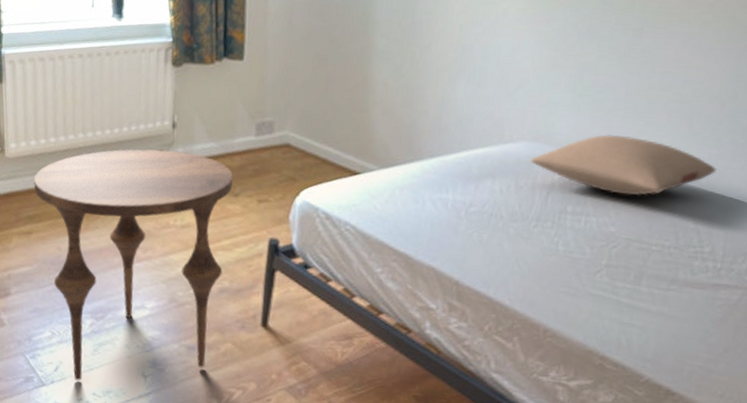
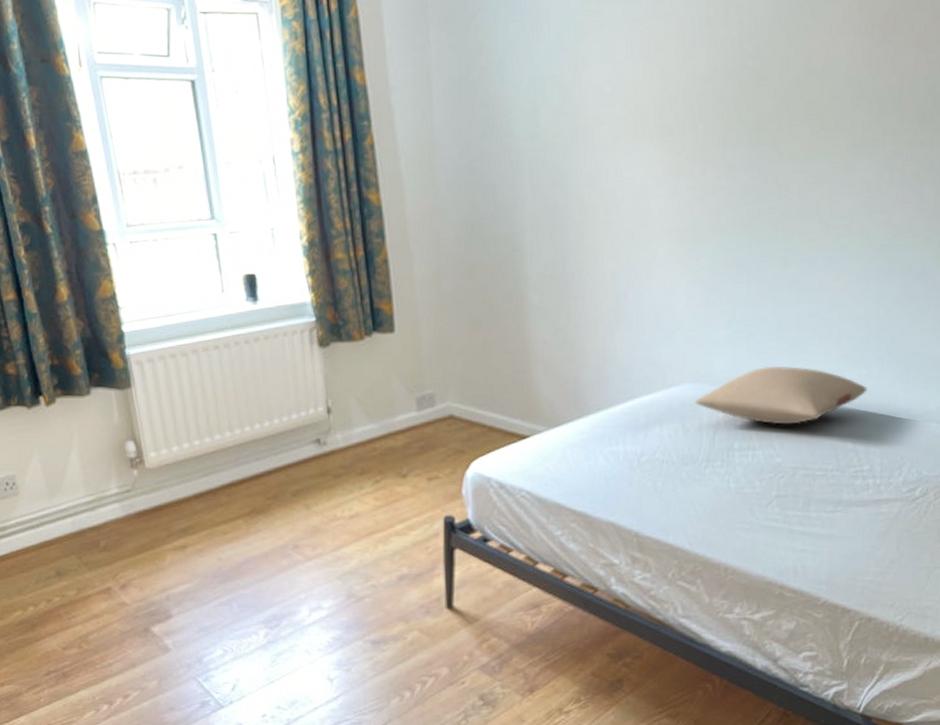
side table: present [34,148,233,381] -> none [182,438,399,697]

